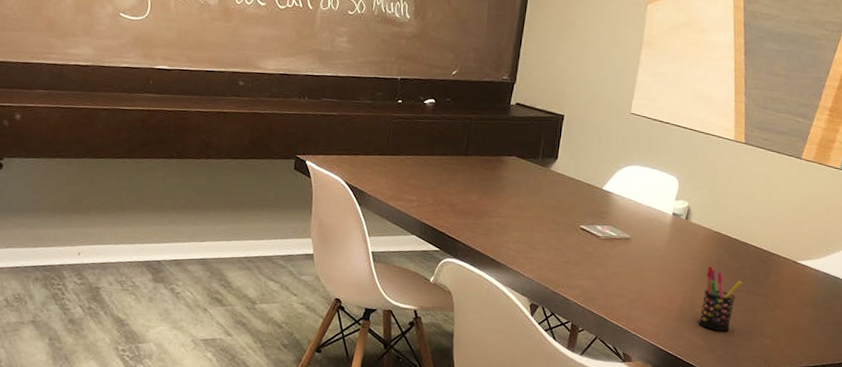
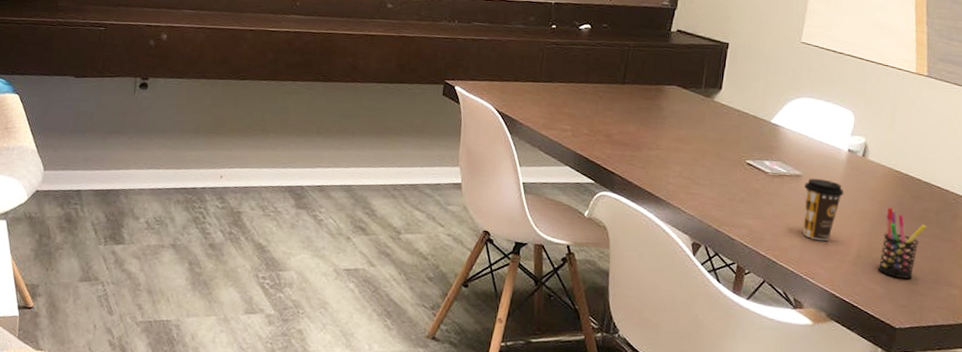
coffee cup: none [631,240,669,299] -> present [802,178,844,241]

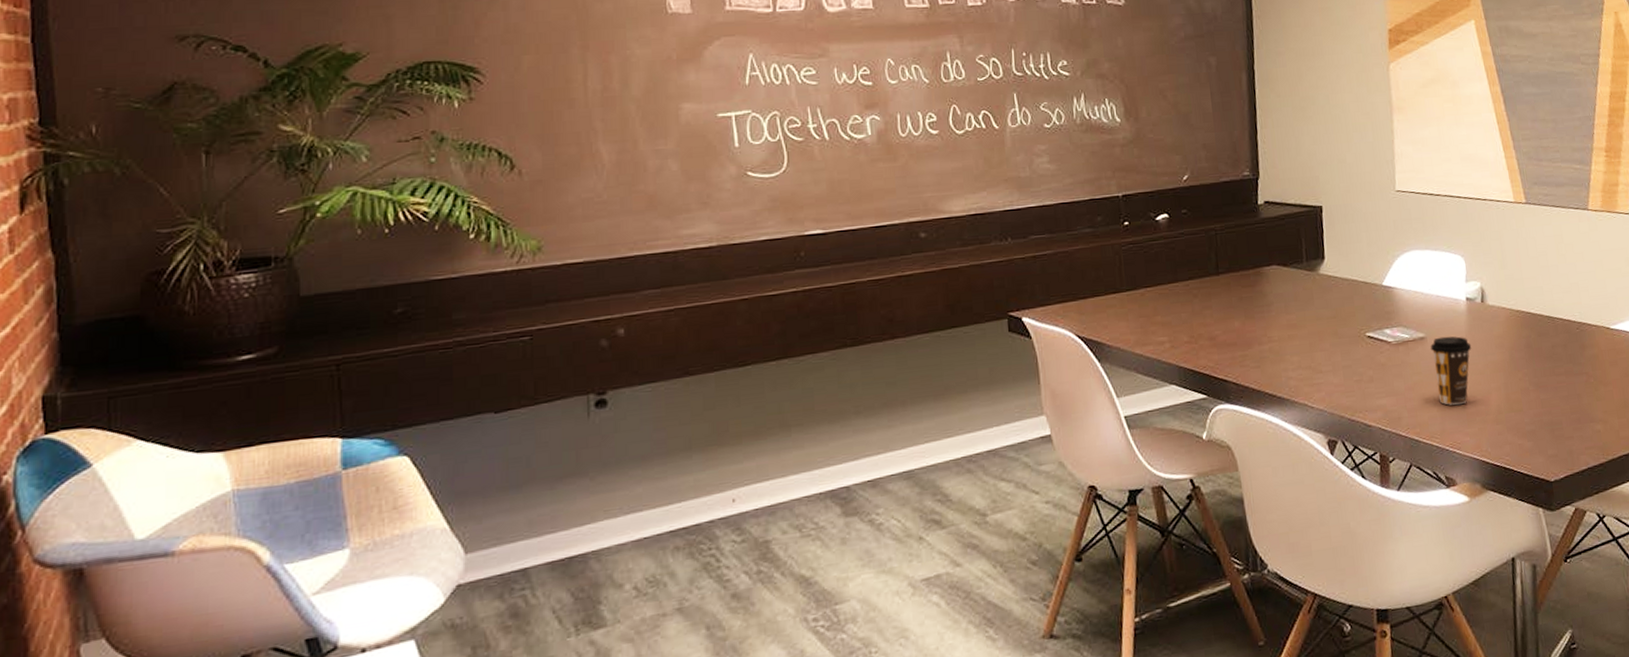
pen holder: present [878,208,926,279] -> none [1517,352,1558,427]

